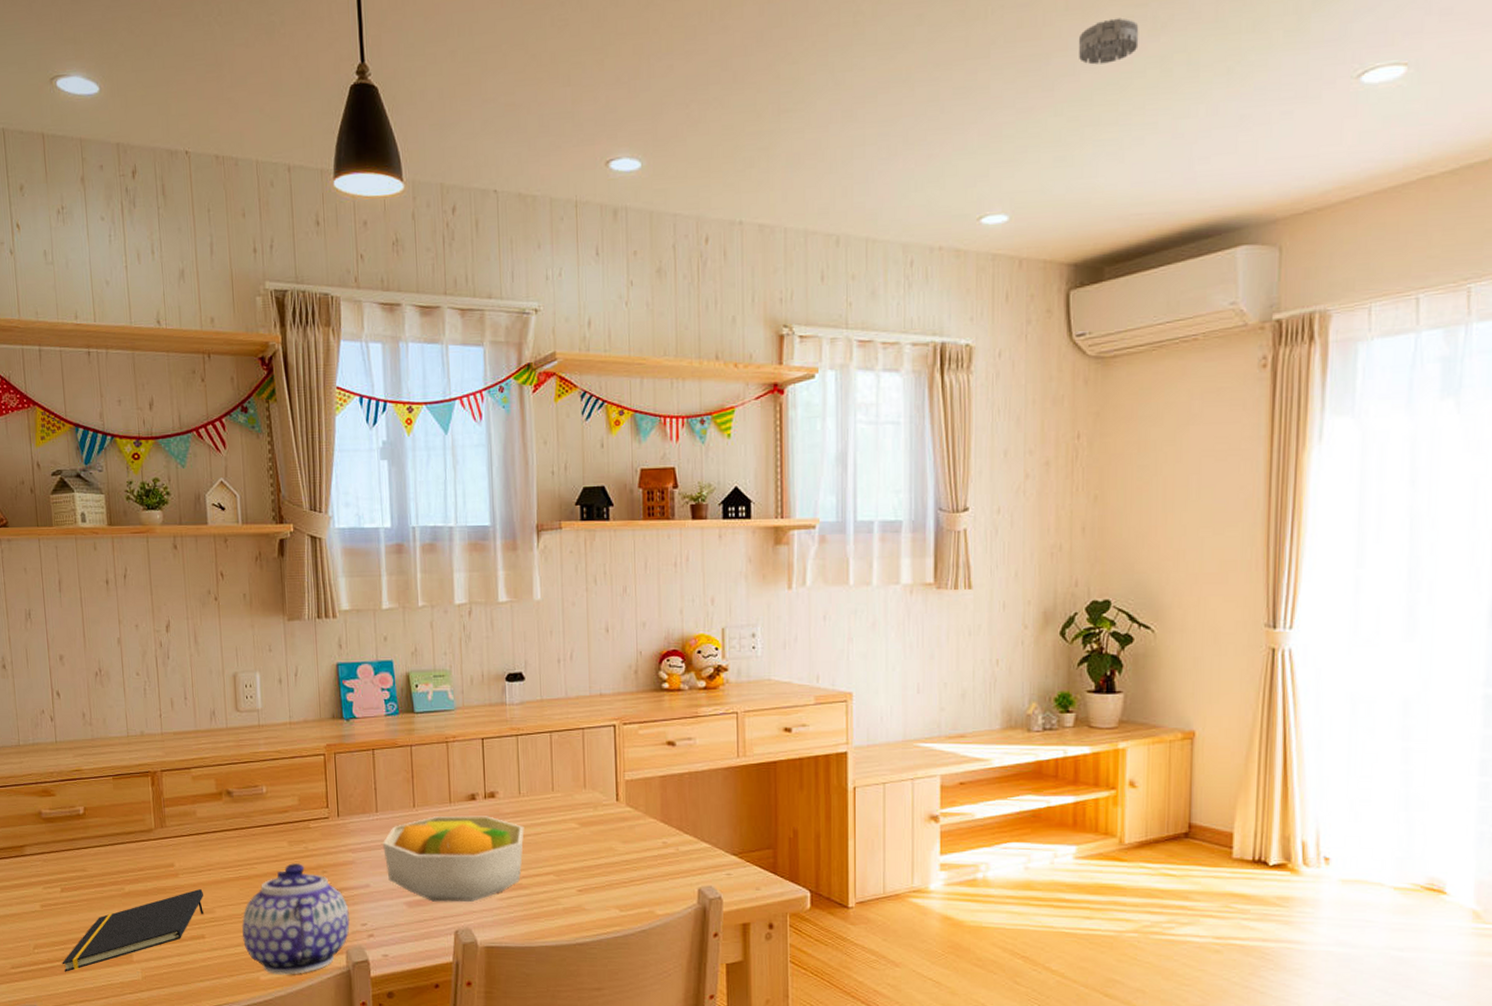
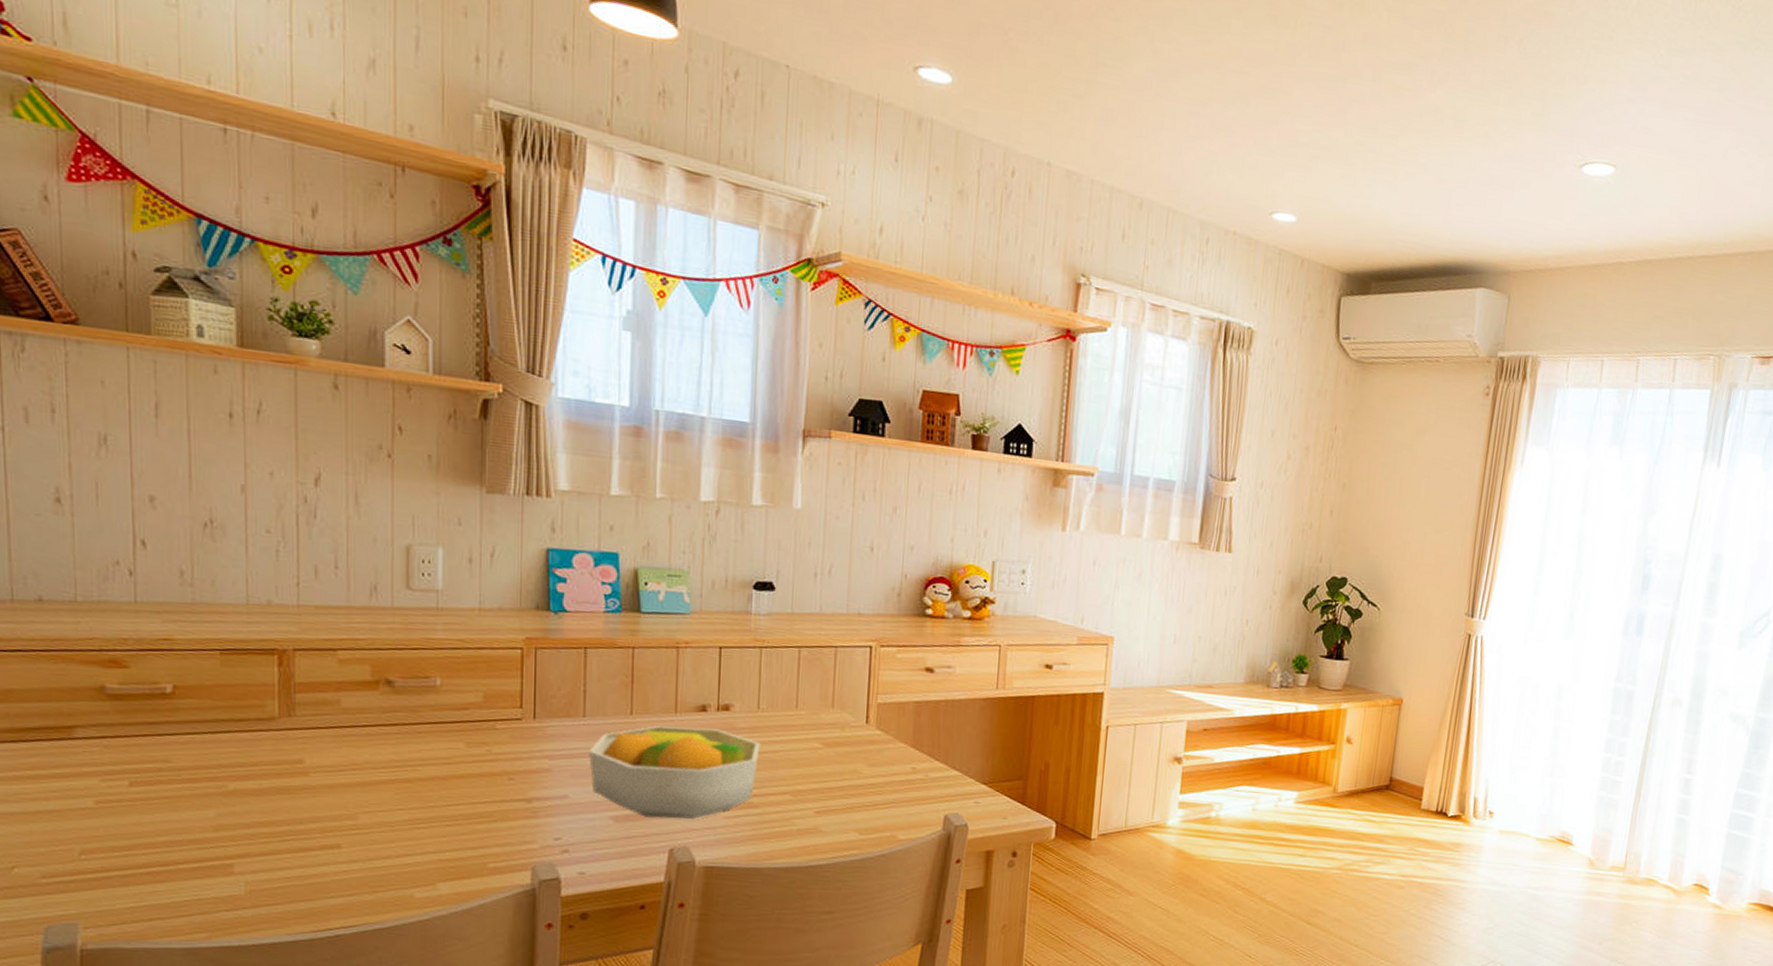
notepad: present [62,889,204,972] -> none [124,791,343,884]
teapot: present [241,863,350,975] -> none [393,767,539,892]
smoke detector: present [1078,17,1139,65] -> none [1370,61,1421,102]

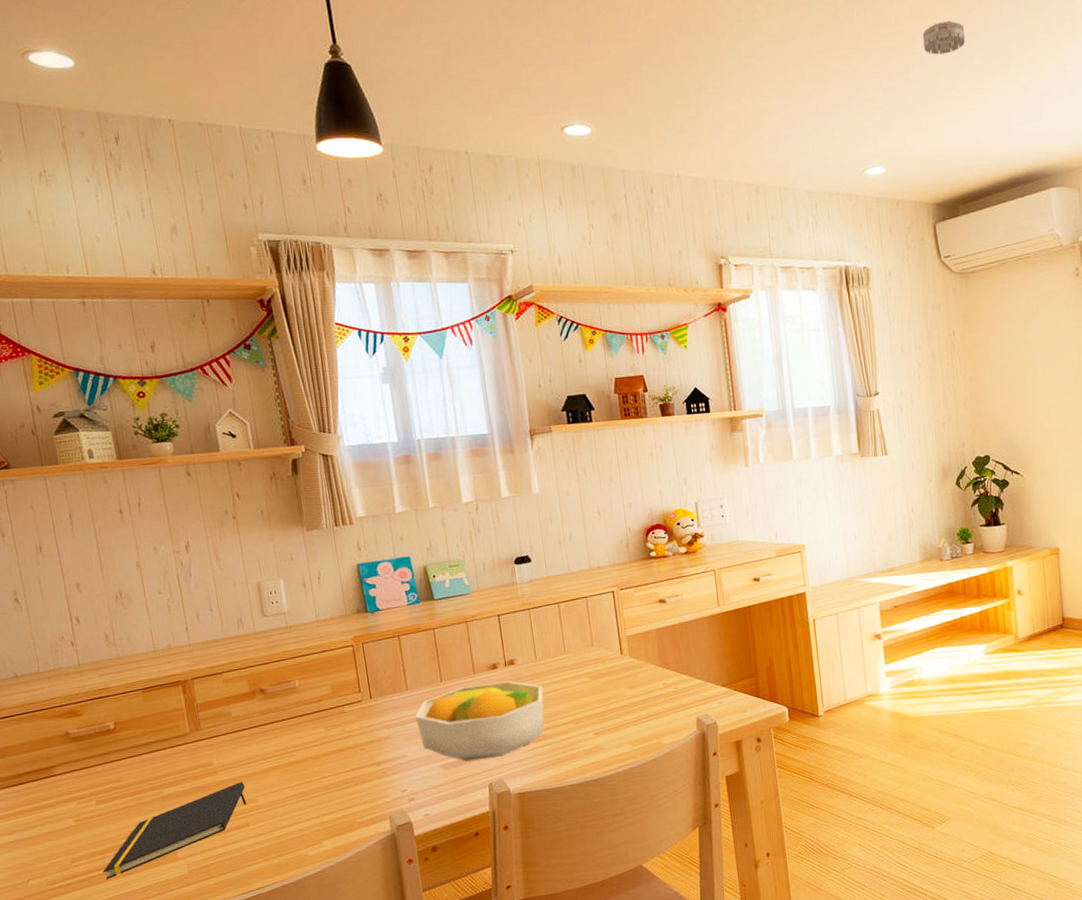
notepad: none [124,791,343,884] -> present [103,782,247,879]
smoke detector: none [1370,61,1421,102] -> present [922,20,966,55]

